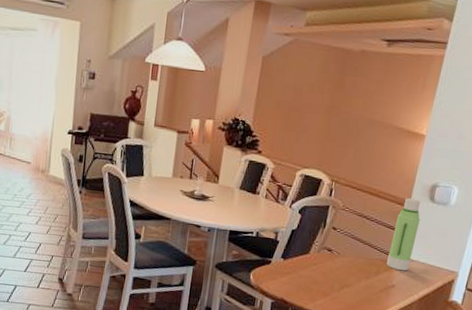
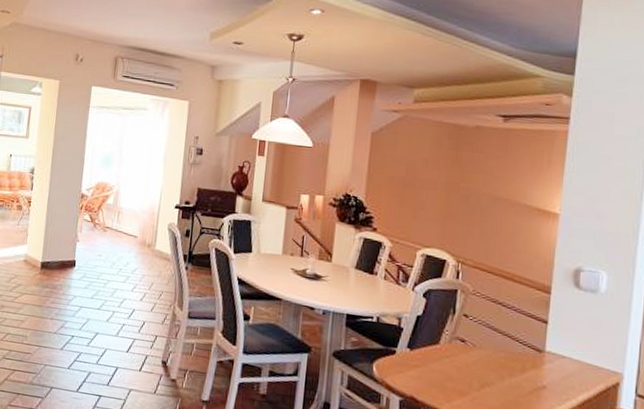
water bottle: present [386,198,420,271] -> none [532,283,566,370]

